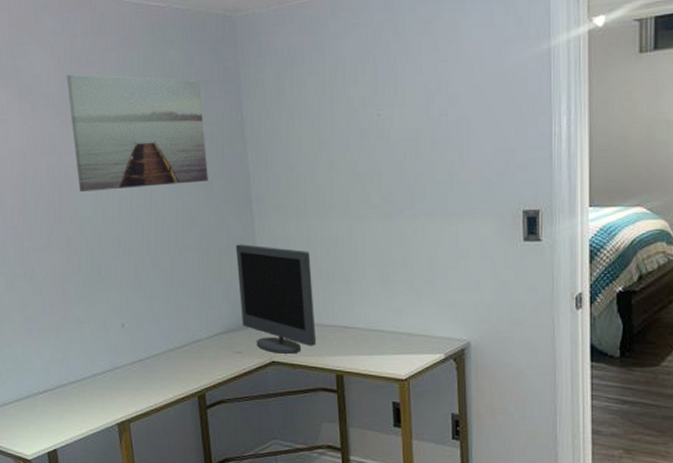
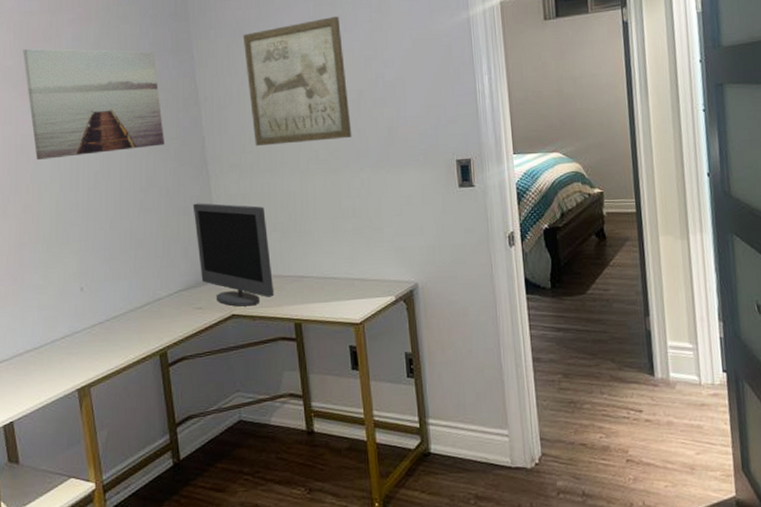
wall art: none [294,44,408,187] -> present [242,16,352,147]

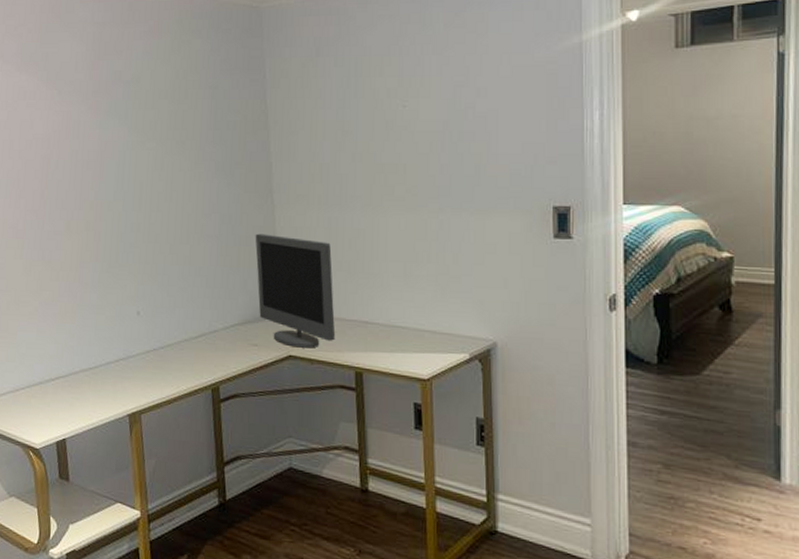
wall art: present [23,48,164,161] -> none [93,61,230,178]
wall art: present [242,16,352,147] -> none [319,36,433,177]

